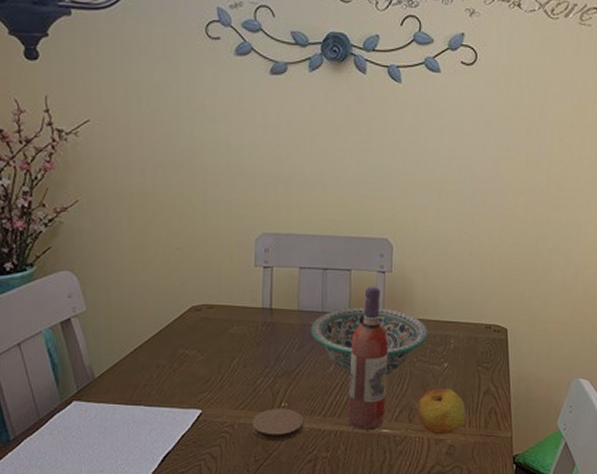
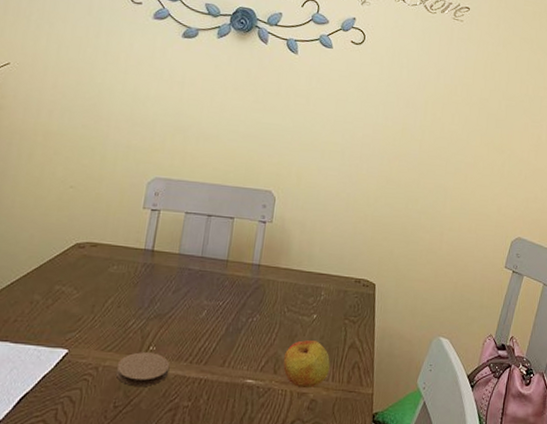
decorative bowl: present [311,308,429,376] -> none [188,254,301,325]
wine bottle: present [347,286,389,431] -> none [213,234,263,380]

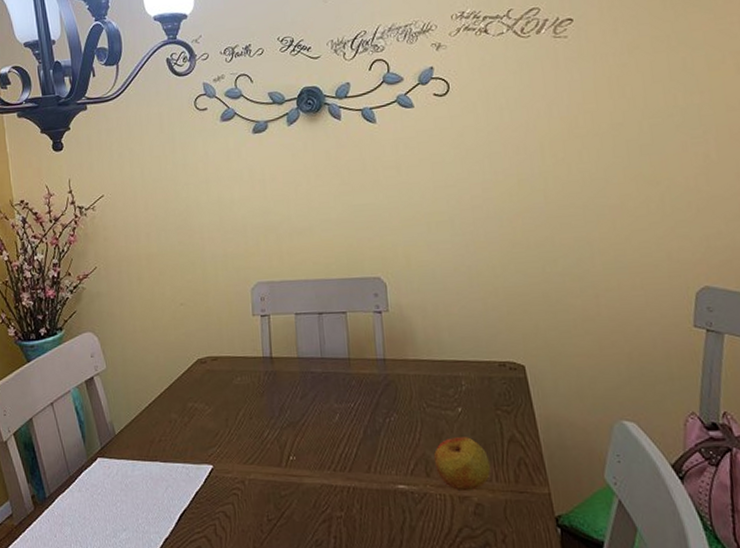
coaster: present [115,352,170,386] -> none [261,462,315,498]

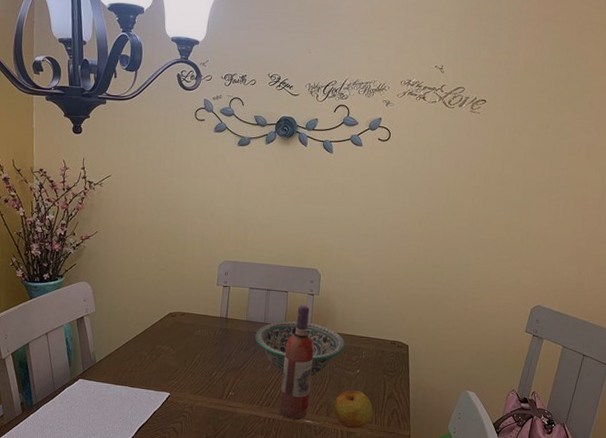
decorative bowl: none [312,350,436,425] -> present [255,321,345,377]
wine bottle: none [353,327,399,487] -> present [279,305,314,420]

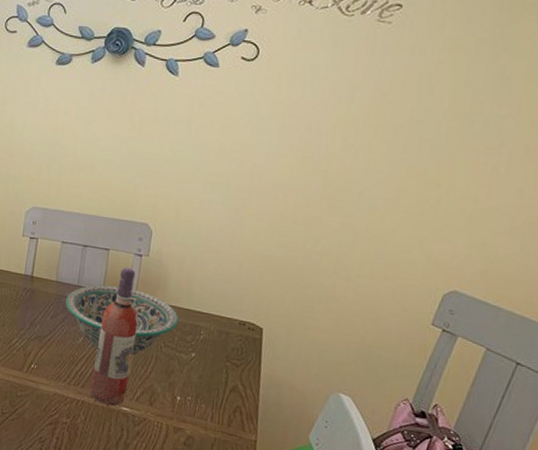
apple: present [334,390,373,429] -> none [159,377,210,425]

